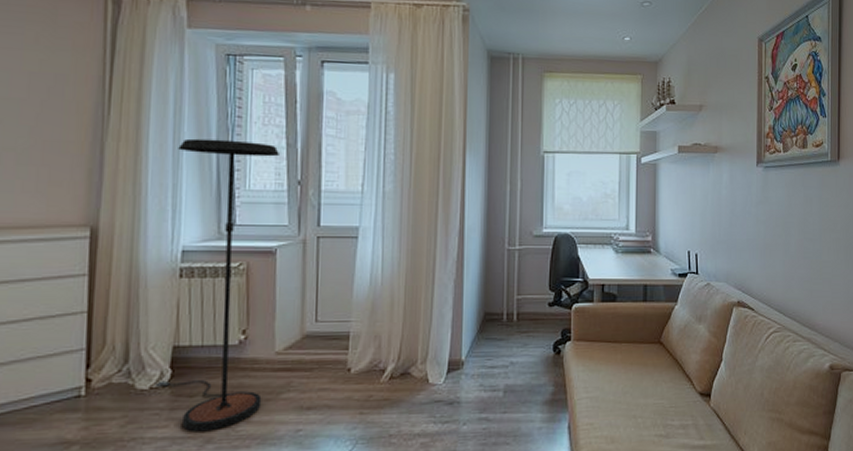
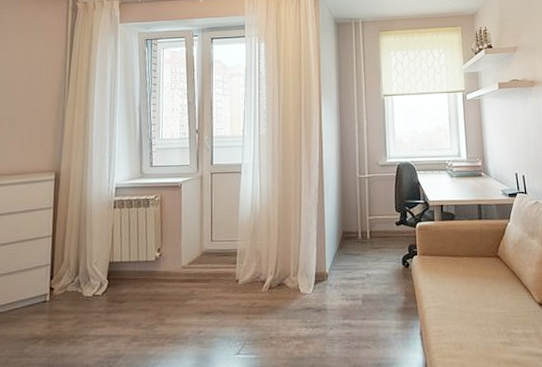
floor lamp: present [155,138,279,432] -> none [96,102,183,332]

